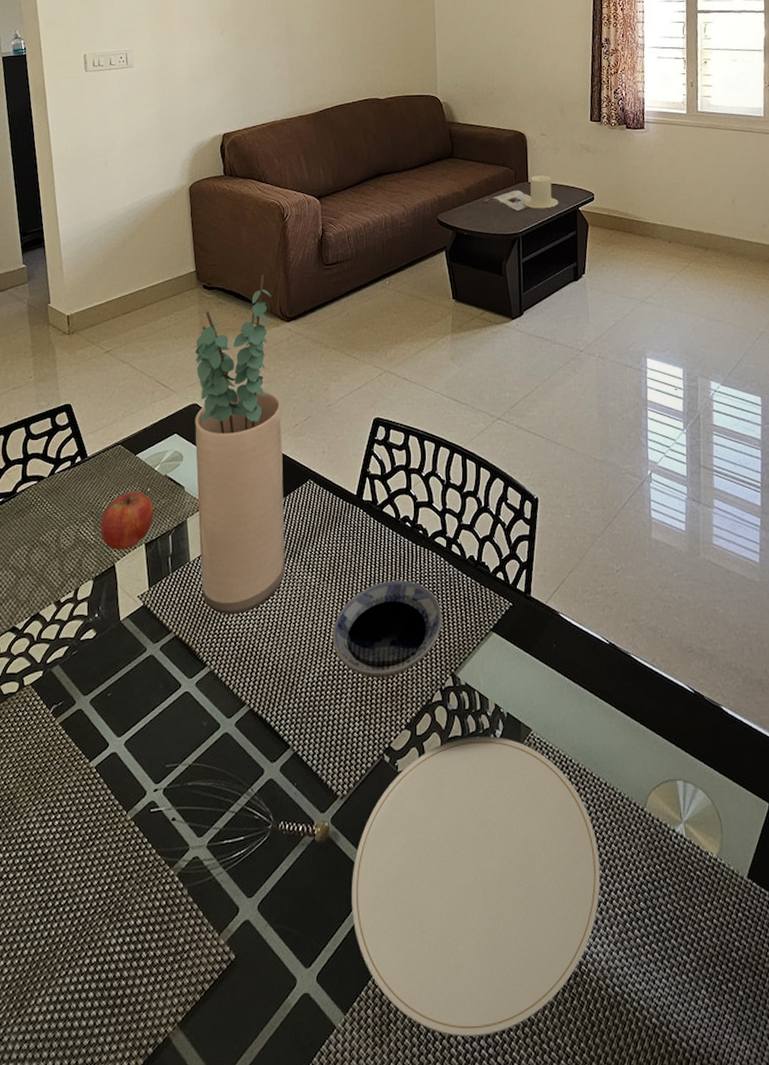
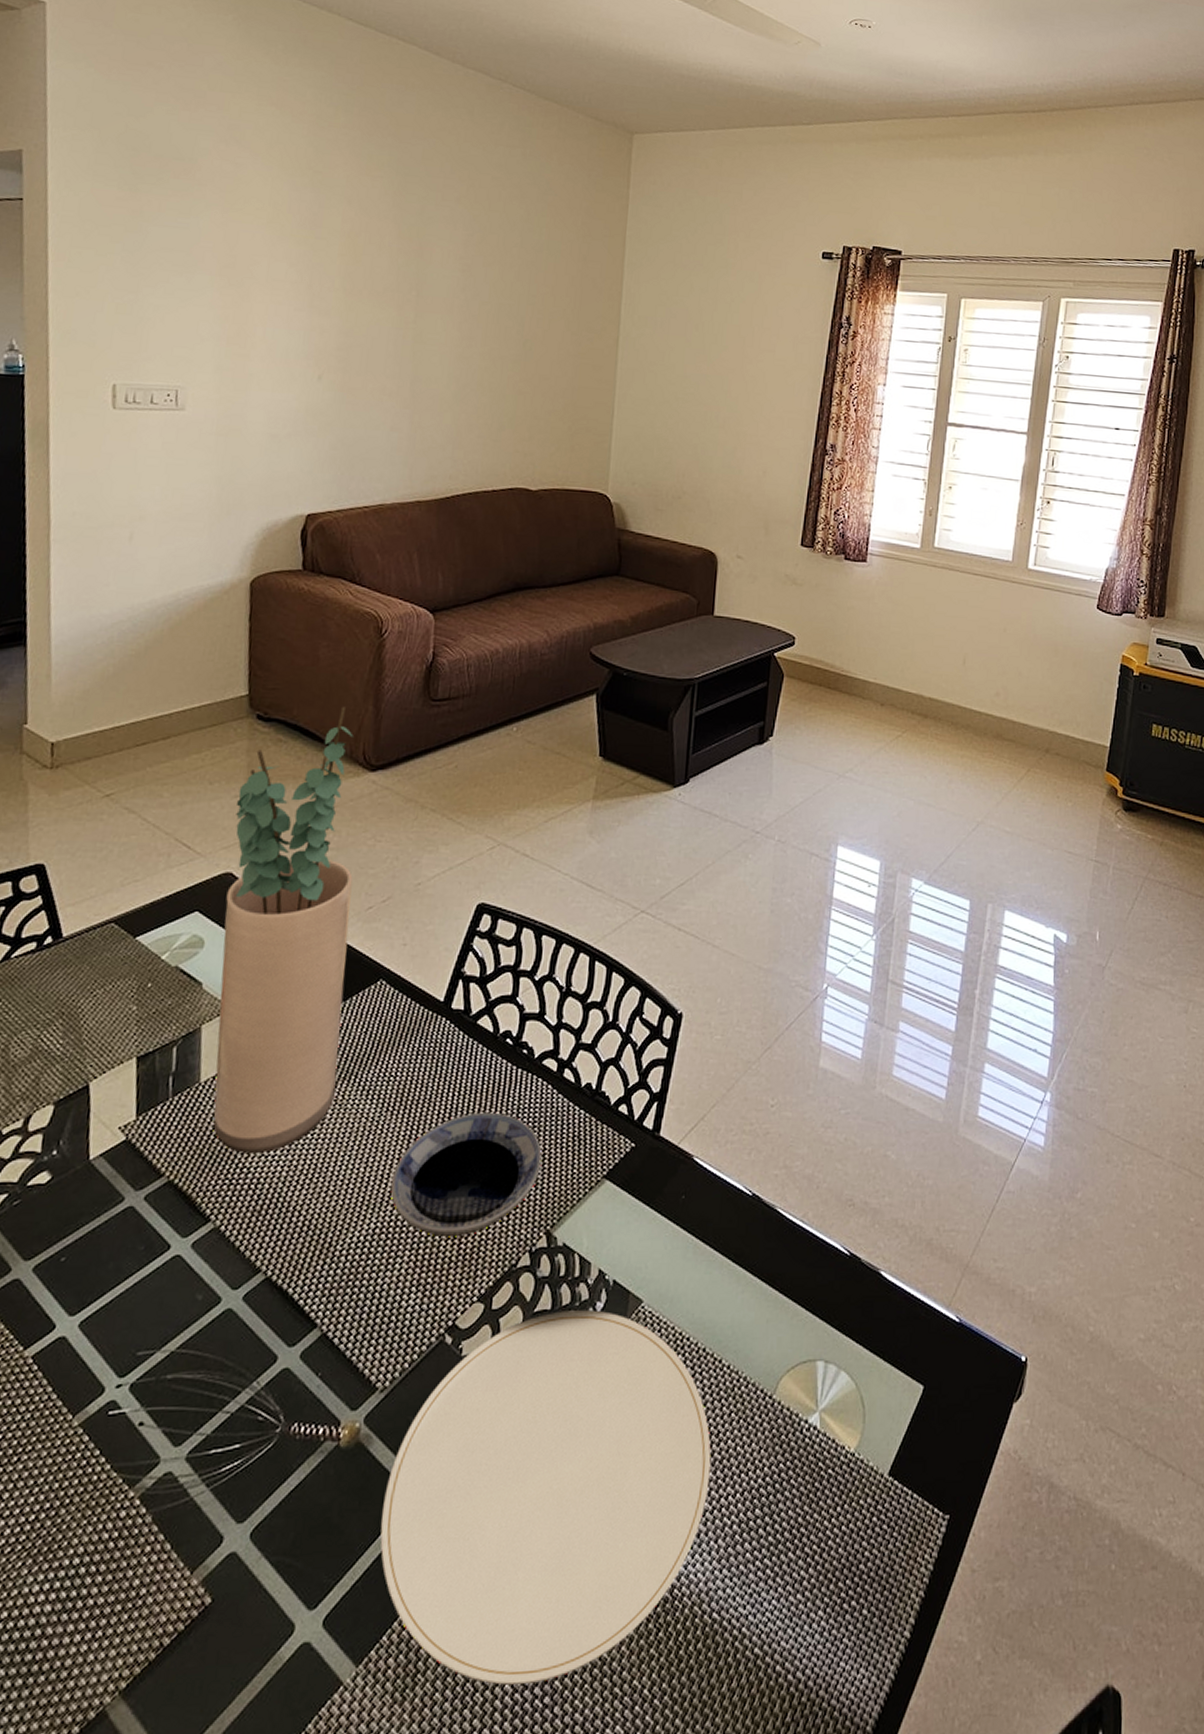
fruit: present [100,490,155,550] -> none [71,986,155,1065]
magazine: present [484,190,532,211] -> none [653,624,716,652]
candle: present [524,175,559,210] -> none [705,608,750,652]

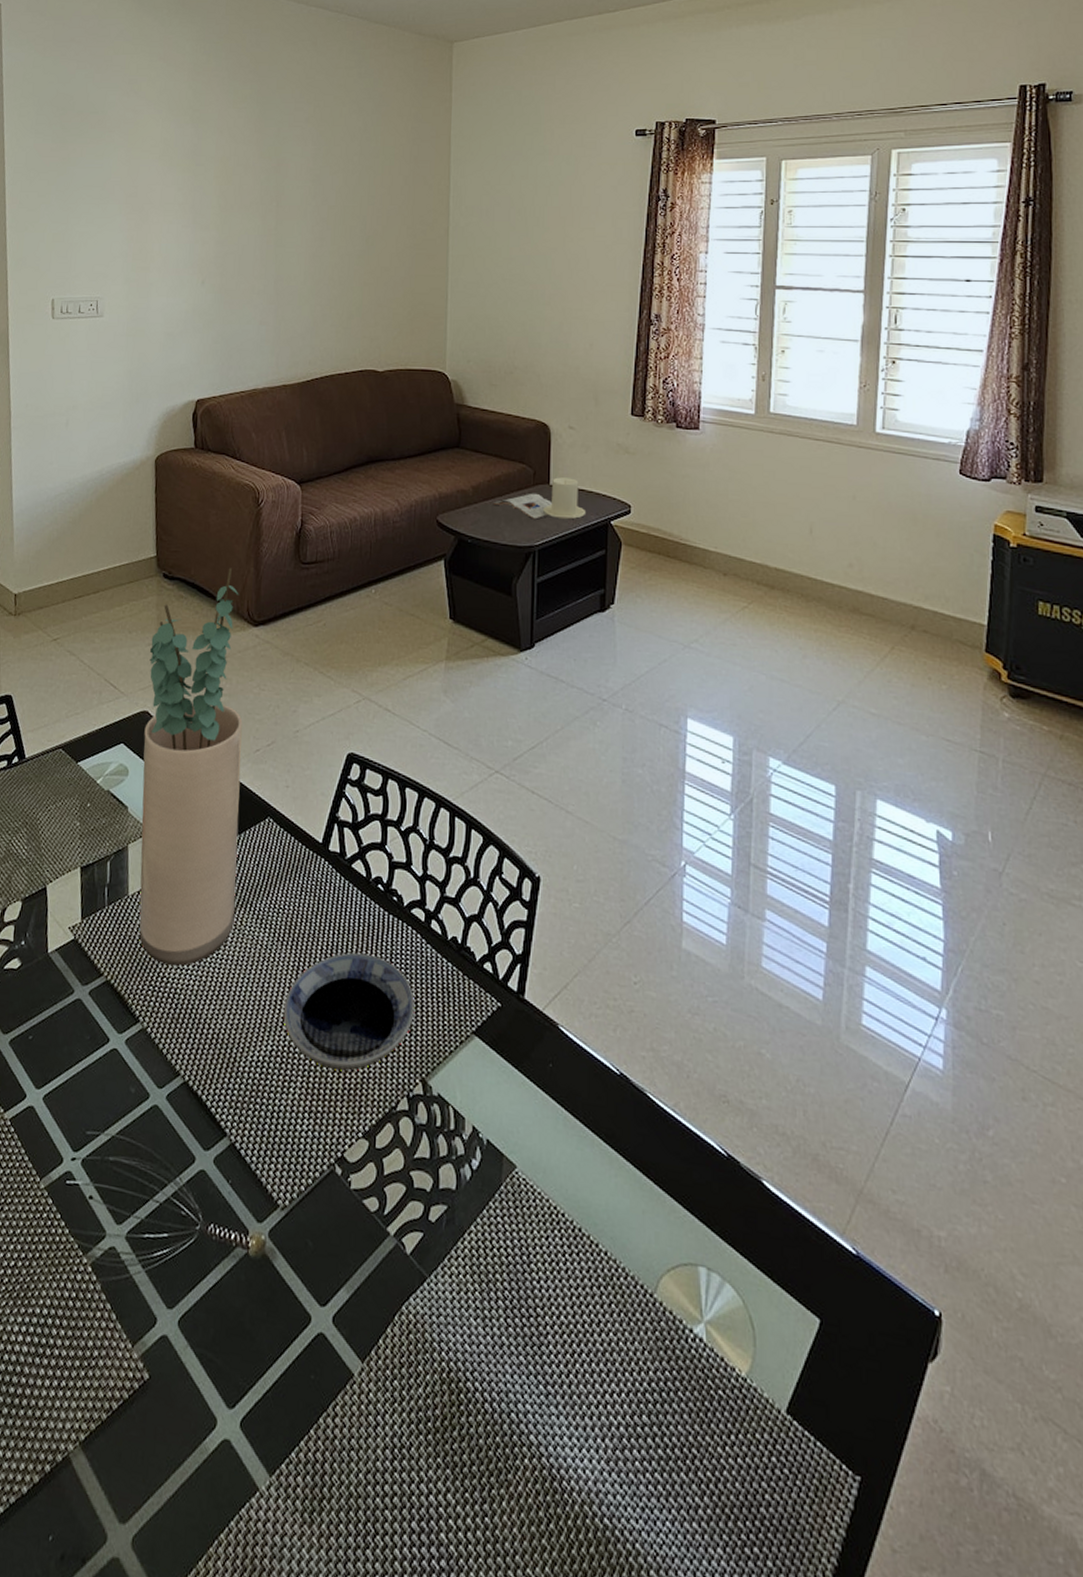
plate: present [380,1309,711,1686] -> none [286,1161,593,1544]
magazine: none [653,624,716,652] -> present [494,493,553,520]
candle: none [705,608,750,652] -> present [543,477,587,520]

